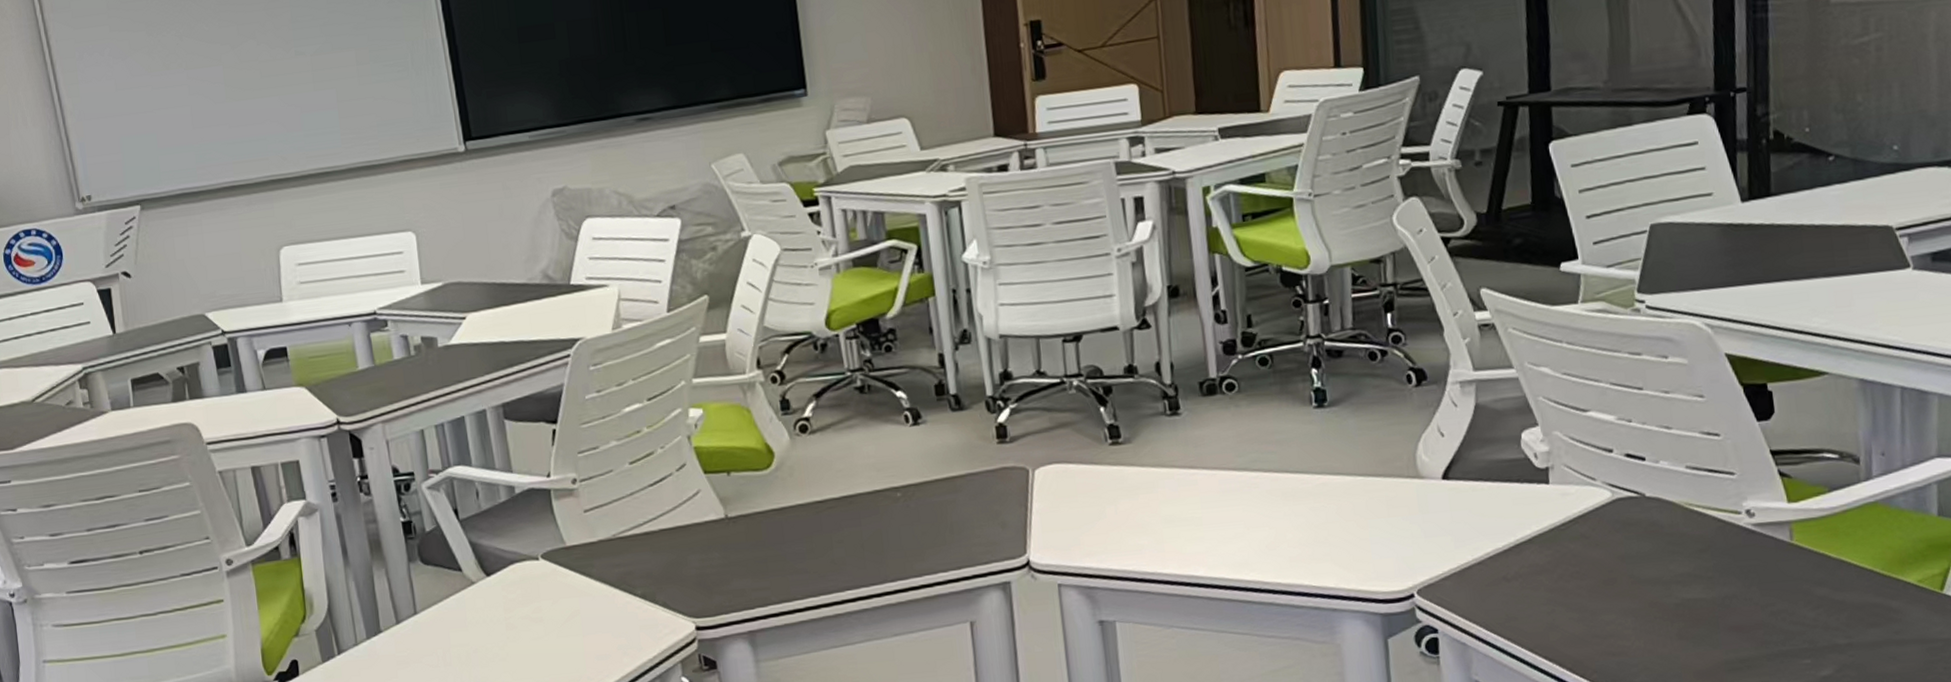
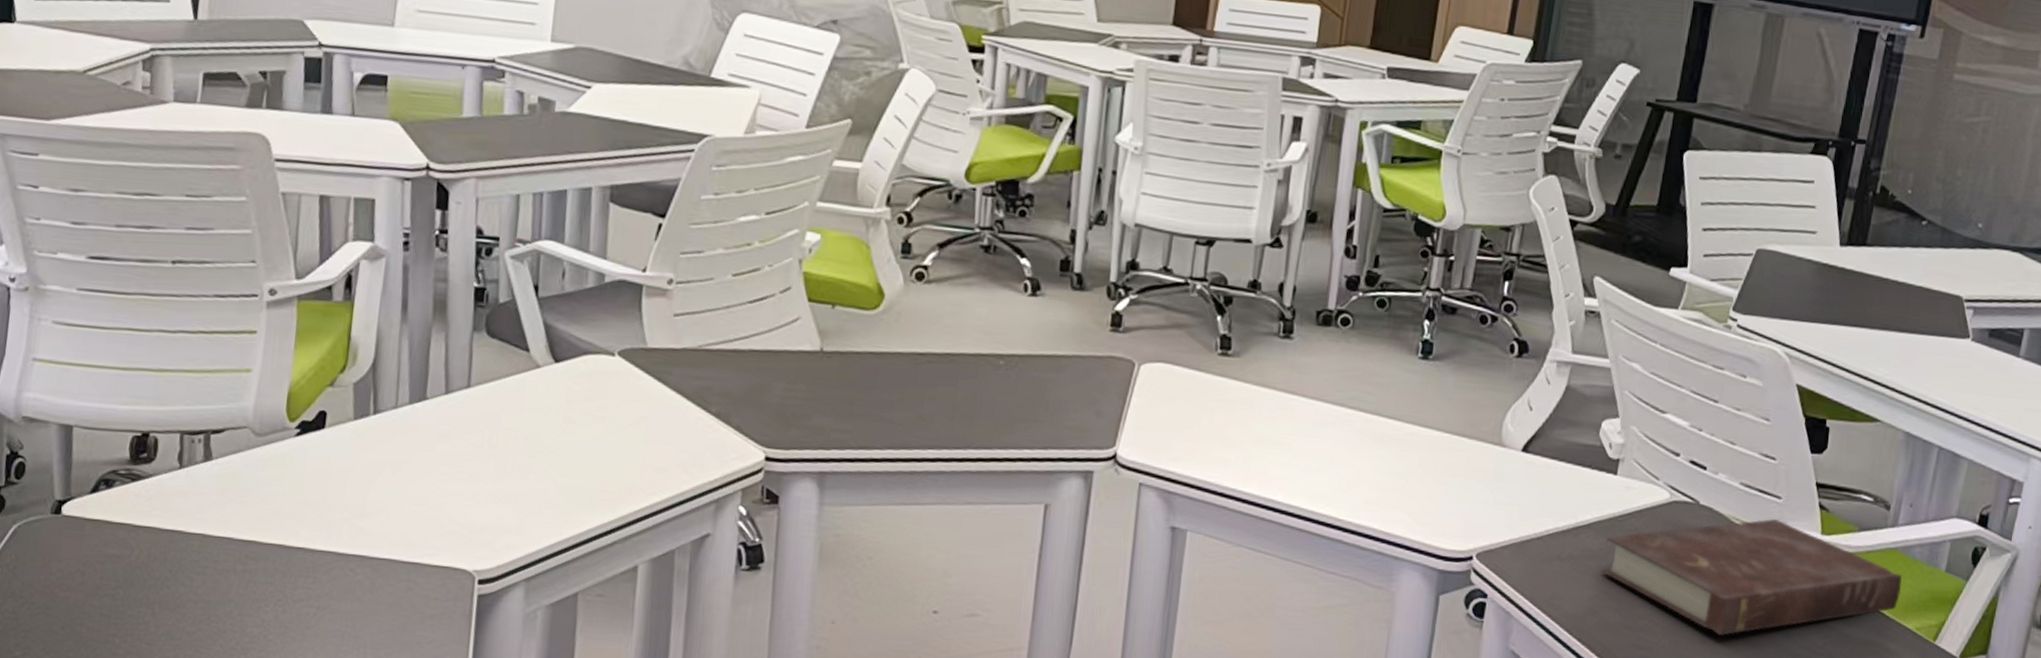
book: none [1551,496,1892,626] -> present [1601,518,1902,635]

